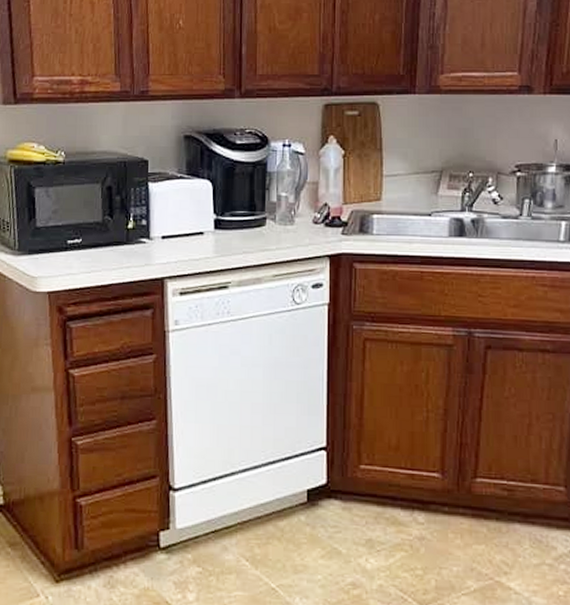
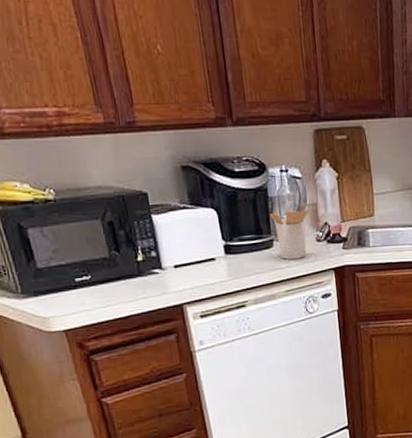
utensil holder: none [265,180,308,241] -> present [269,202,308,260]

